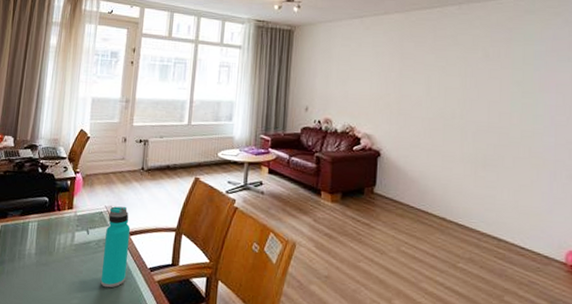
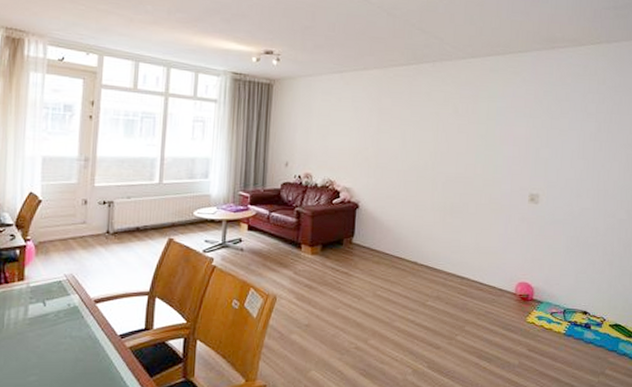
water bottle: present [100,206,131,288] -> none [62,273,96,360]

